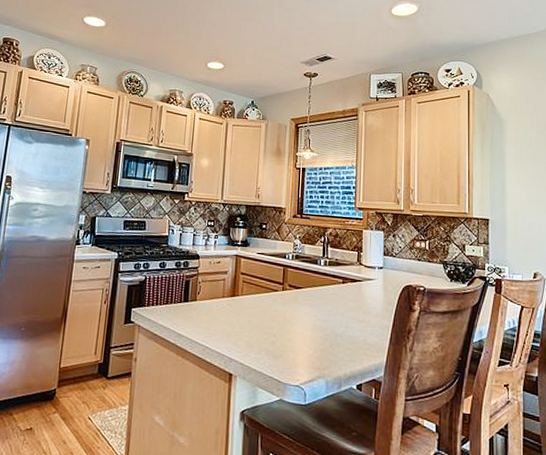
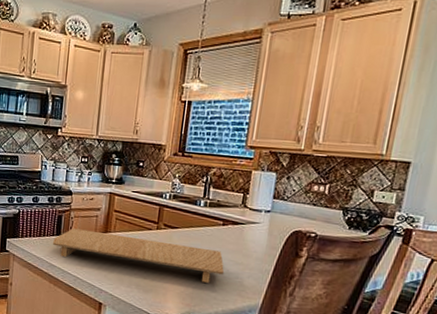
cutting board: none [180,293,348,344] -> present [53,228,224,283]

